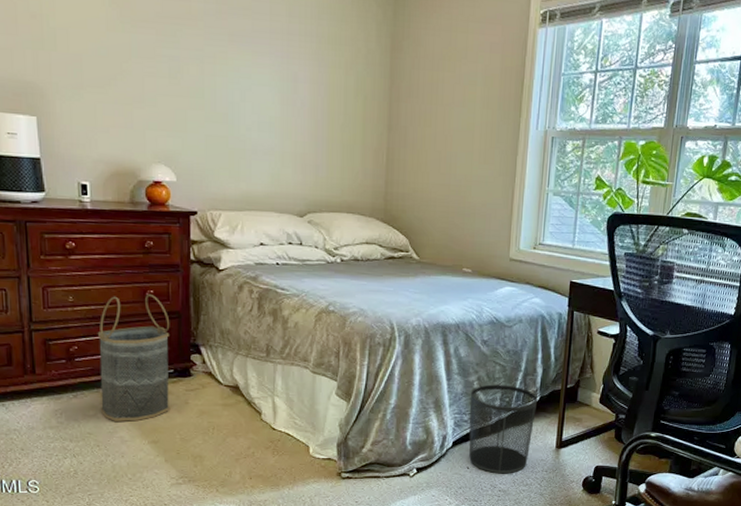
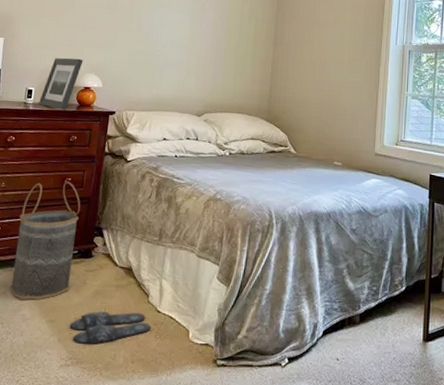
picture frame: none [98,143,148,210] -> present [39,58,84,110]
slippers: none [177,430,266,463] -> present [70,311,151,344]
waste bin: present [469,384,538,474] -> none [338,272,404,368]

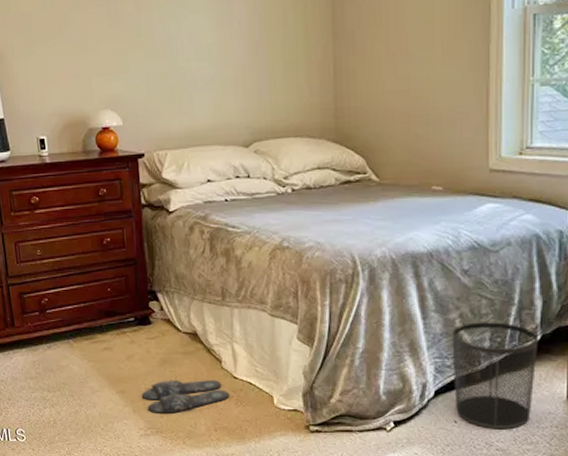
basket: present [9,181,81,300] -> none [63,241,134,372]
picture frame: present [39,58,84,110] -> none [54,92,95,159]
waste bin: none [338,272,404,368] -> present [452,322,539,430]

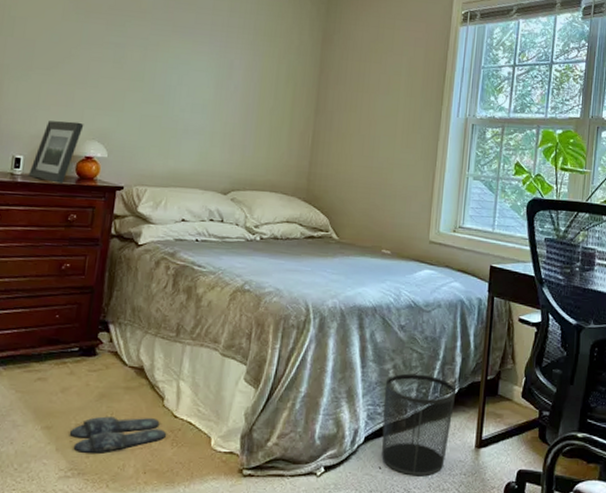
picture frame: none [54,92,95,159] -> present [29,121,84,183]

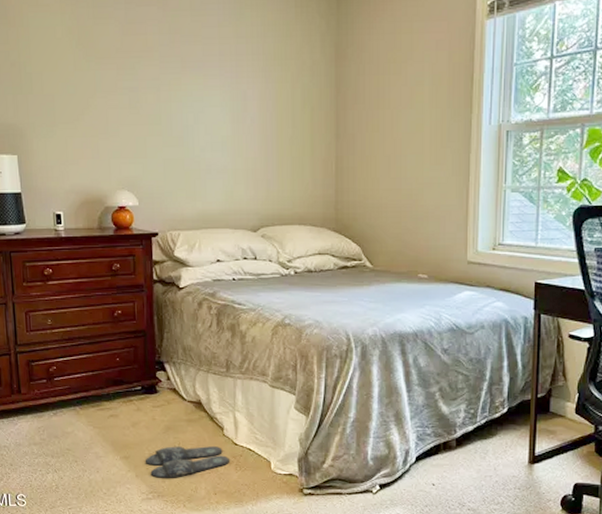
picture frame: present [29,121,84,183] -> none [70,173,112,235]
waste bin: present [382,373,457,477] -> none [432,395,506,492]

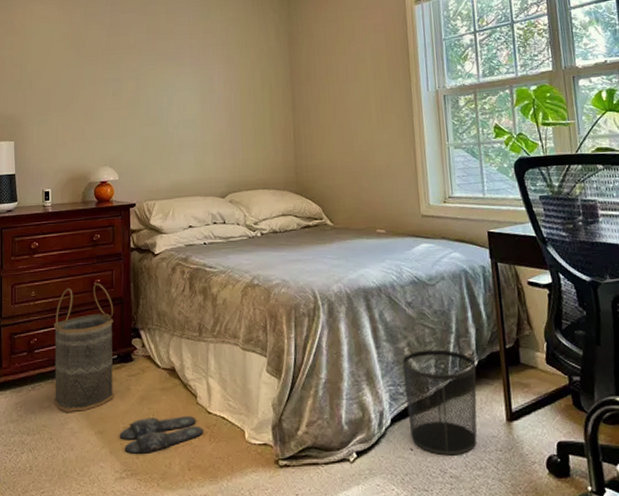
basket: none [73,314,139,438] -> present [53,282,114,412]
waste bin: none [432,395,506,492] -> present [402,349,477,456]

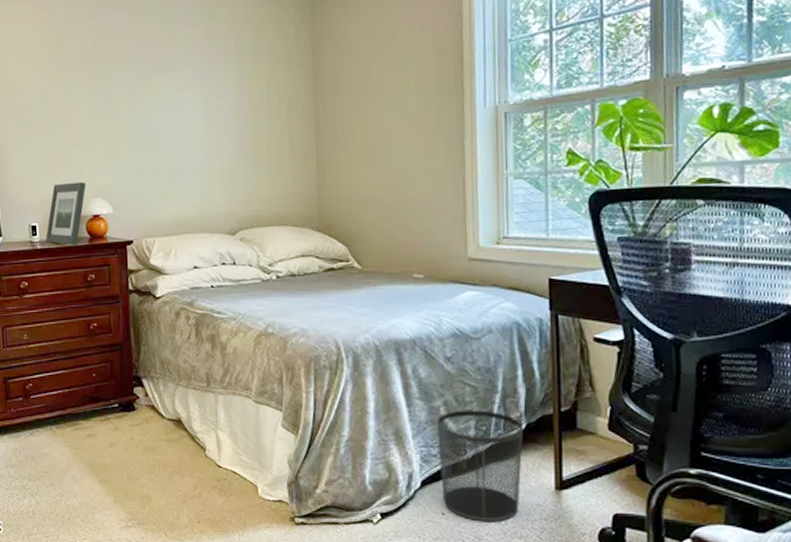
basket: present [53,282,114,412] -> none [49,326,117,459]
picture frame: none [57,152,96,209] -> present [46,181,86,245]
slippers: present [120,416,203,454] -> none [124,468,213,504]

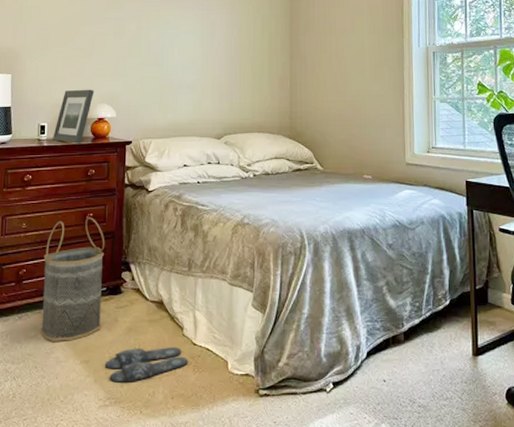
basket: none [49,326,117,459] -> present [40,216,105,342]
slippers: none [124,468,213,504] -> present [105,347,188,383]
waste bin: present [436,410,524,523] -> none [380,289,448,387]

